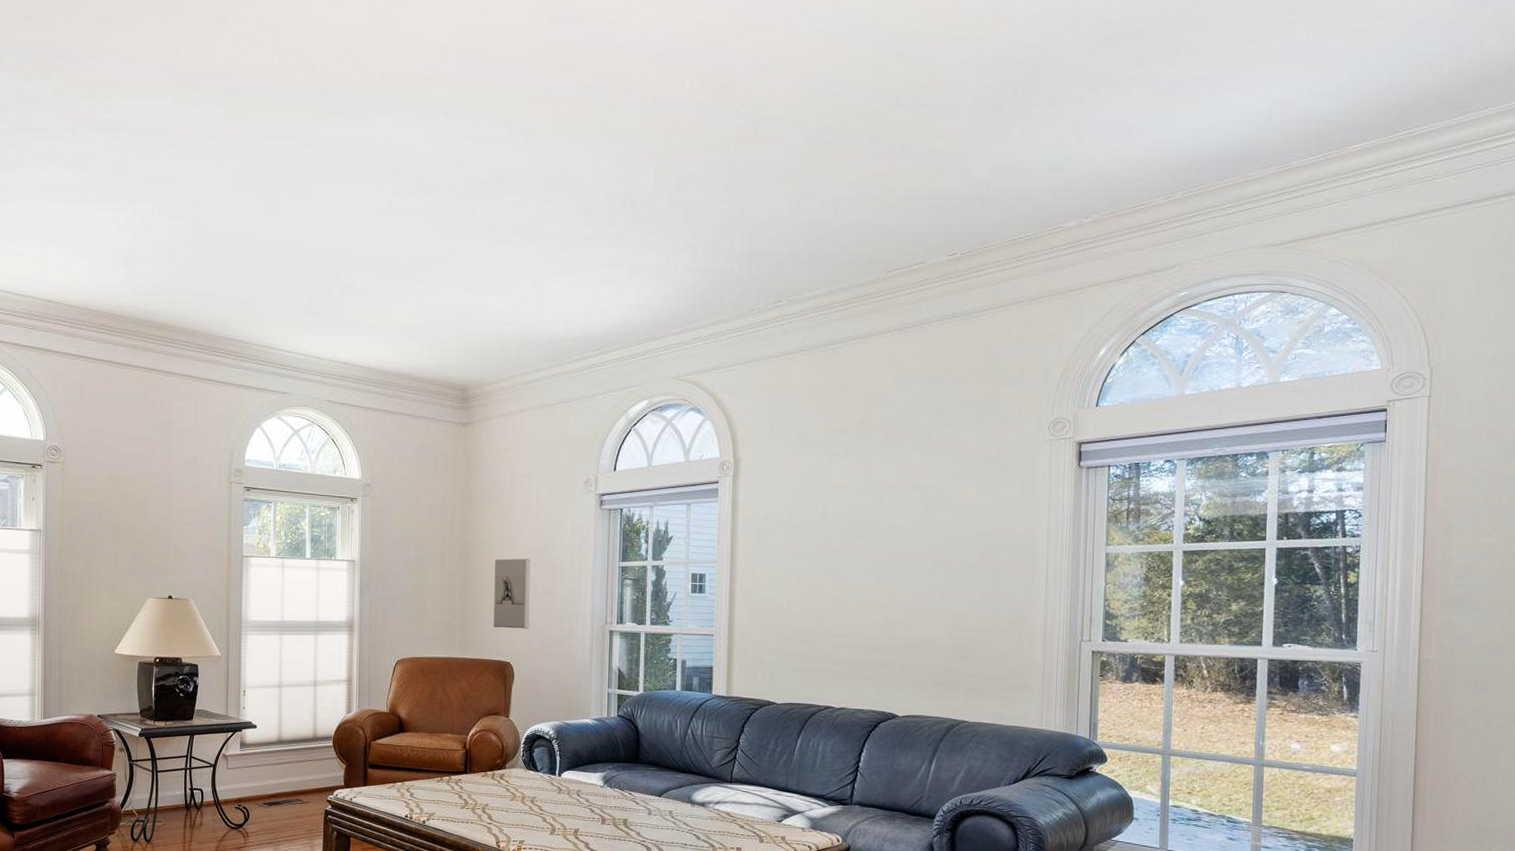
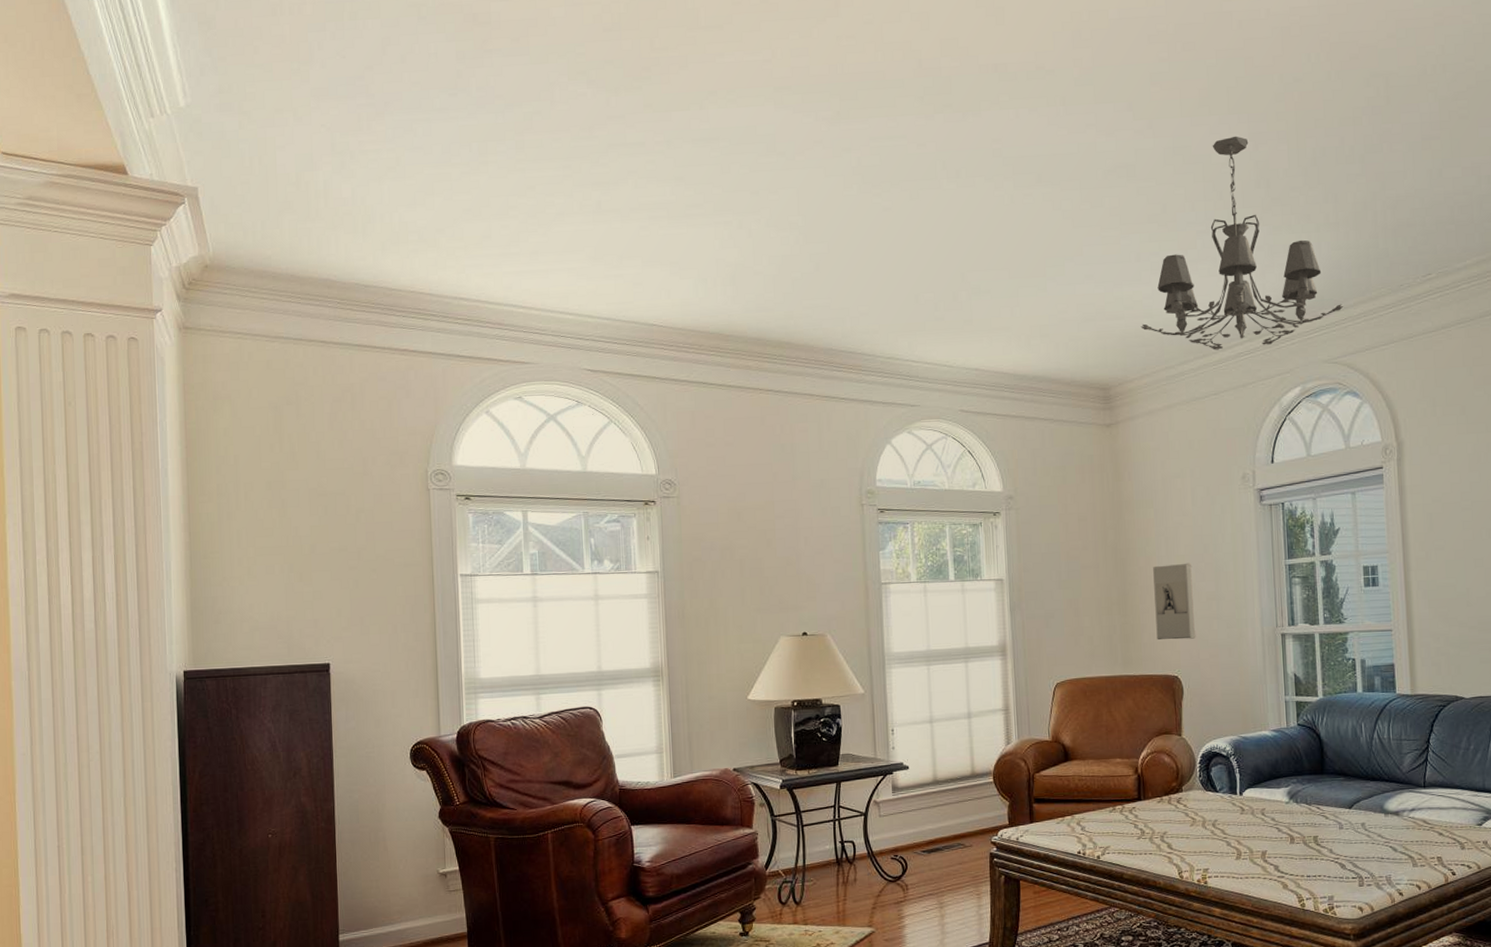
chandelier: none [501,156,695,360] -> present [1140,136,1344,350]

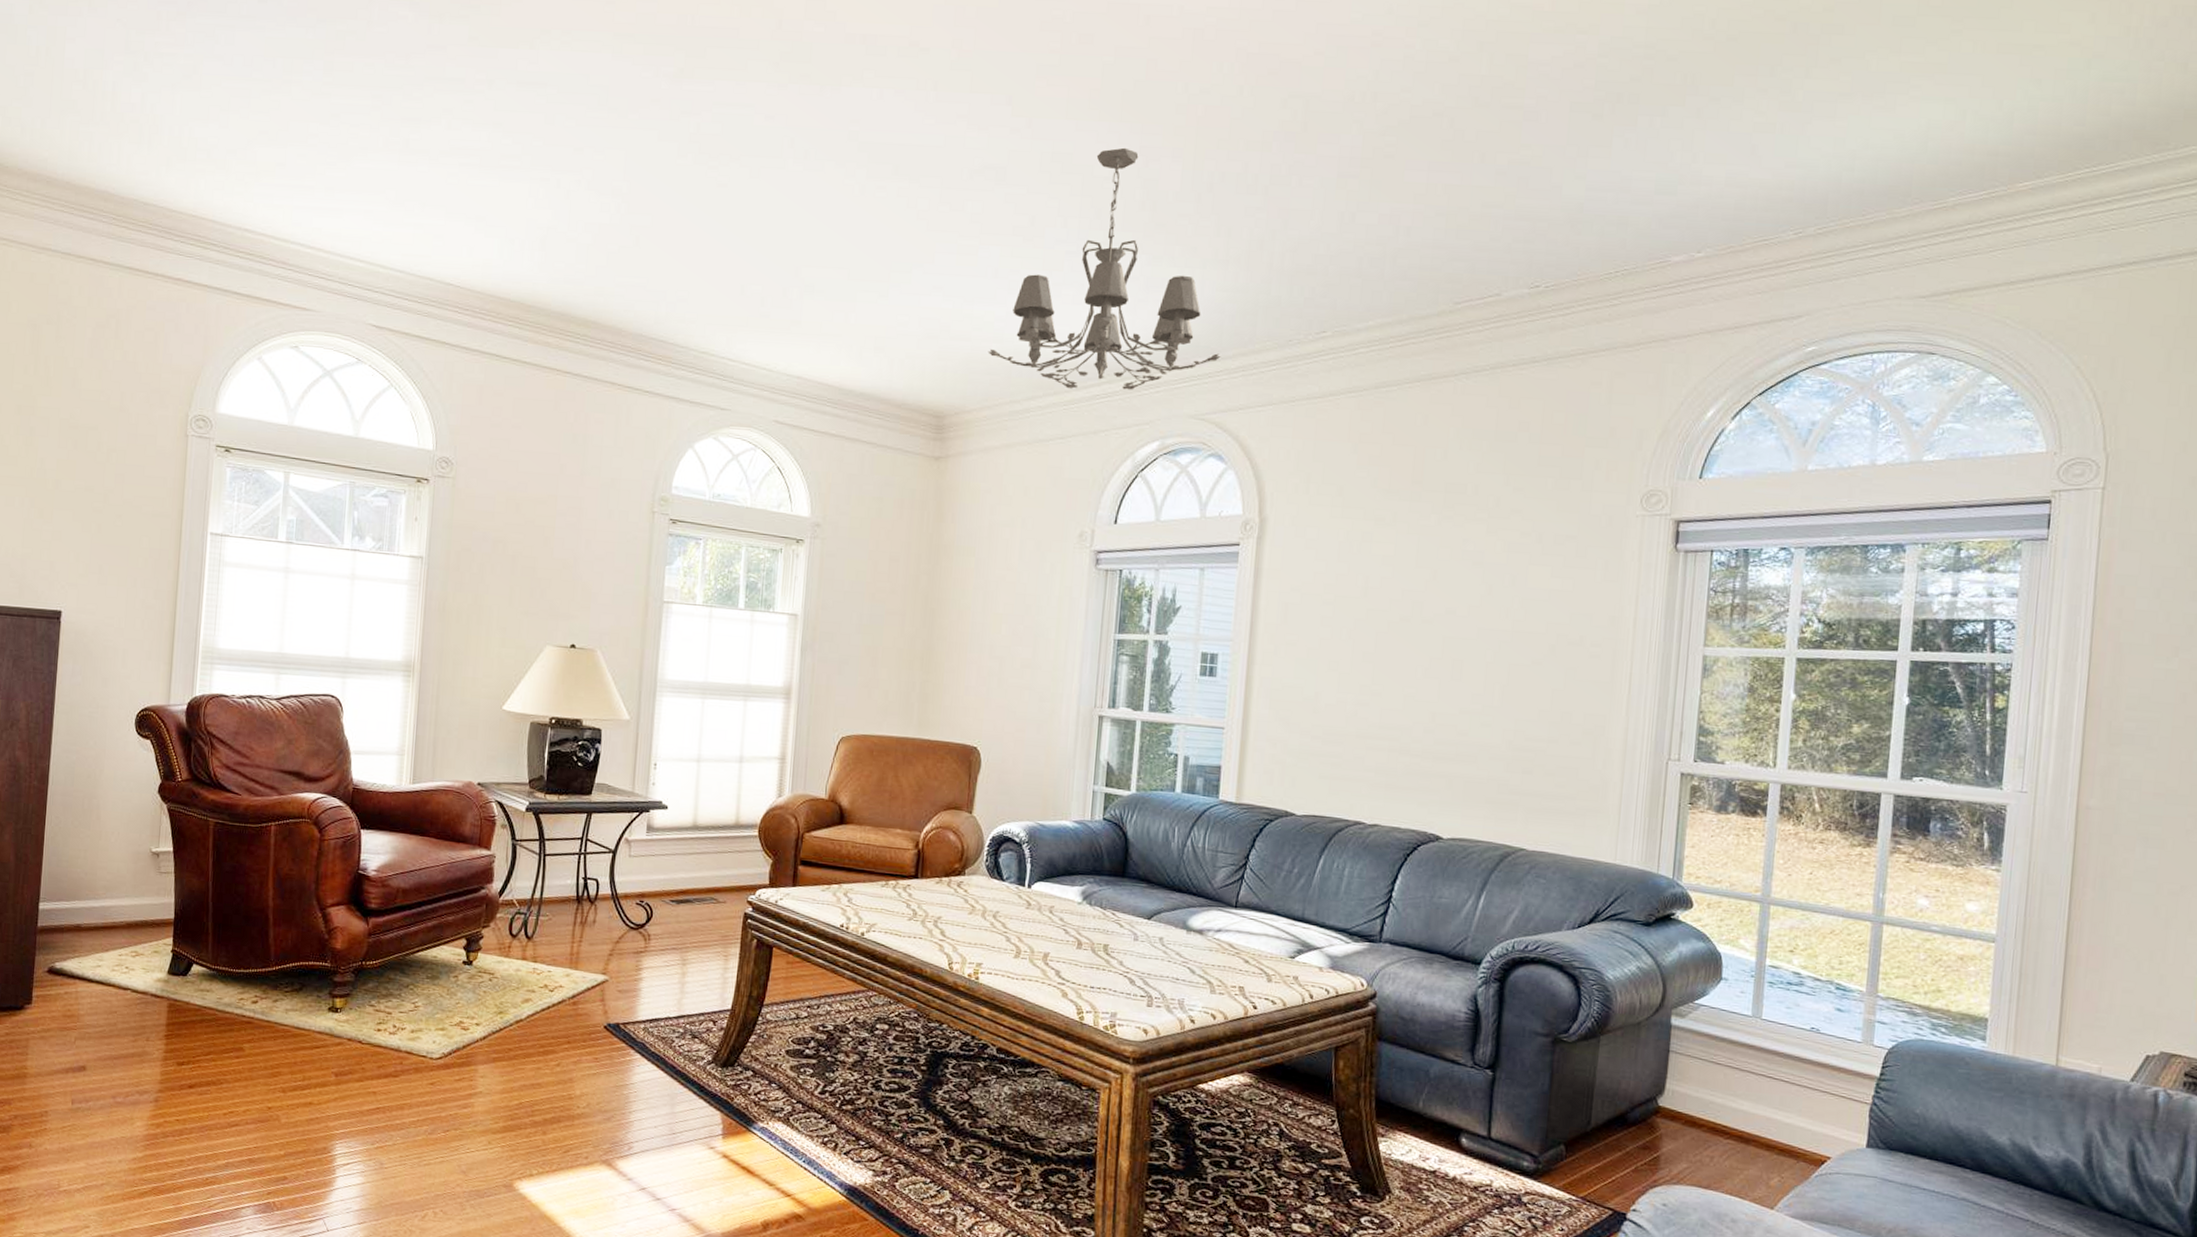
wall sculpture: present [1153,562,1196,640] -> none [959,621,1010,708]

